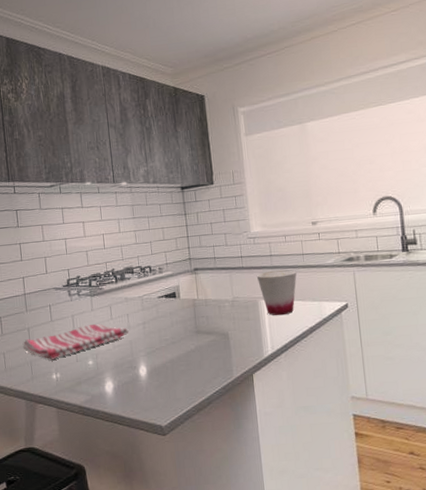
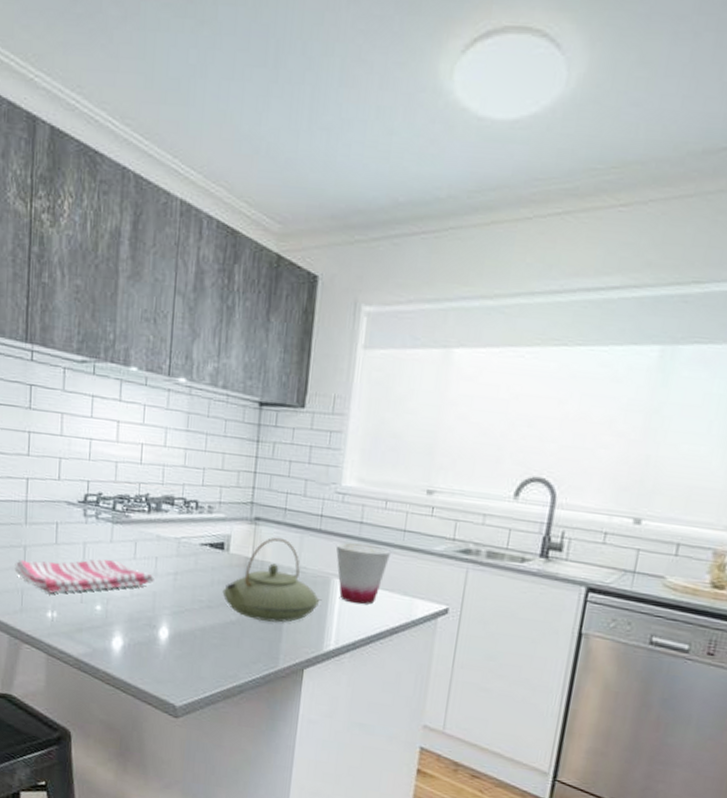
teapot: none [181,279,253,345] -> present [222,537,319,623]

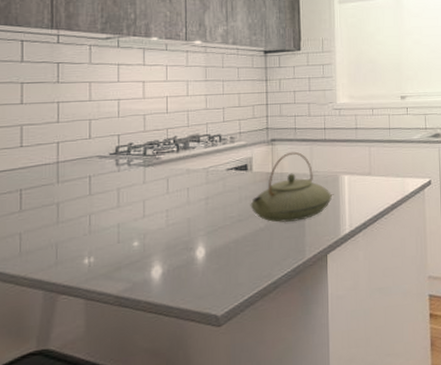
dish towel: present [14,558,154,594] -> none [47,198,188,242]
cup: present [335,542,392,605] -> none [339,143,383,192]

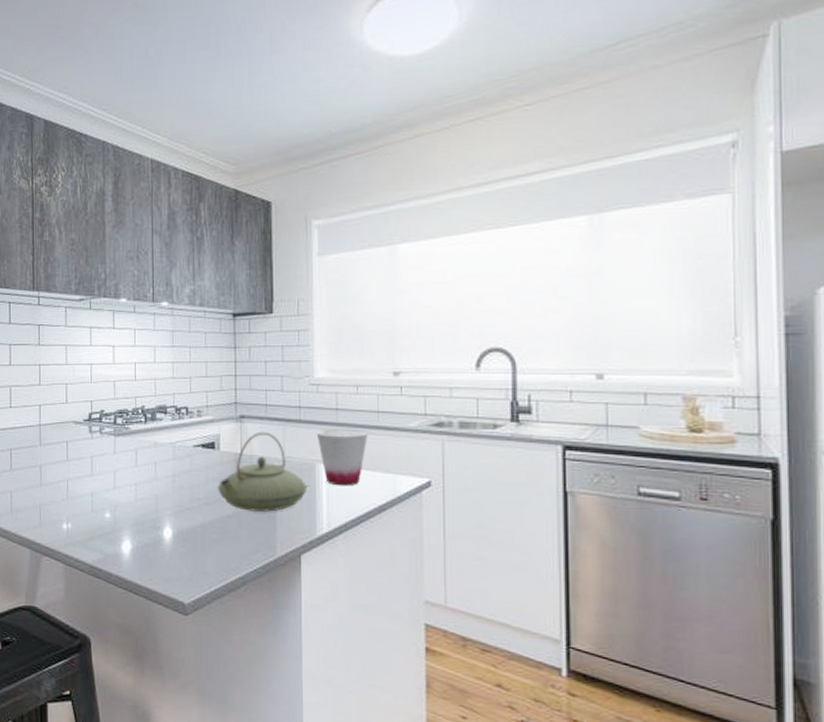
cup: none [339,143,383,192] -> present [316,428,369,486]

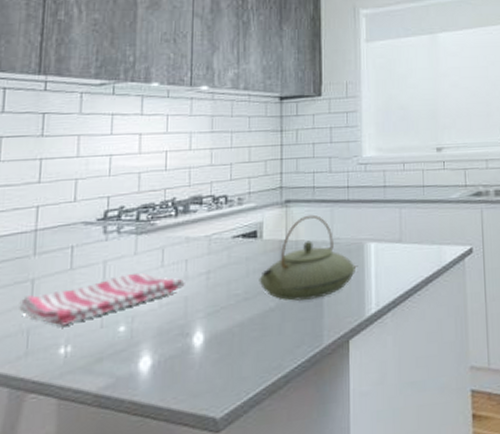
dish towel: none [32,469,155,506] -> present [19,272,185,326]
cup: present [316,428,369,486] -> none [364,204,415,263]

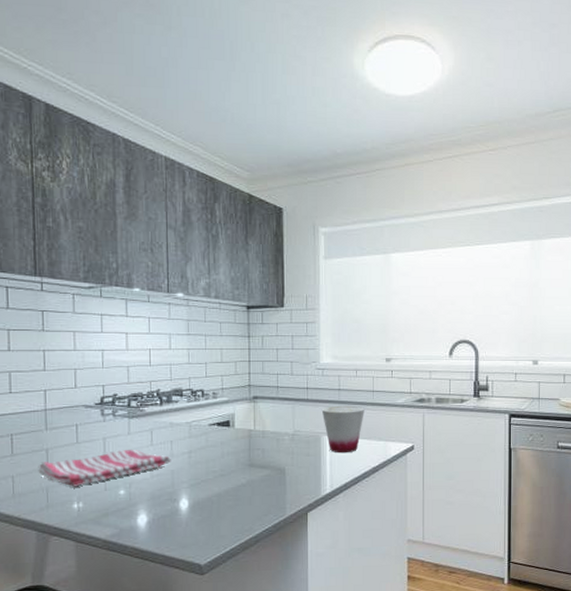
teapot: present [259,214,355,301] -> none [232,410,313,479]
cup: none [364,204,415,263] -> present [321,405,366,453]

